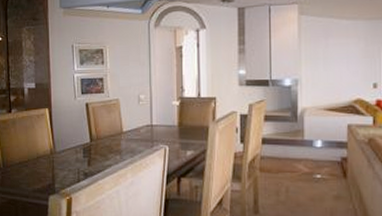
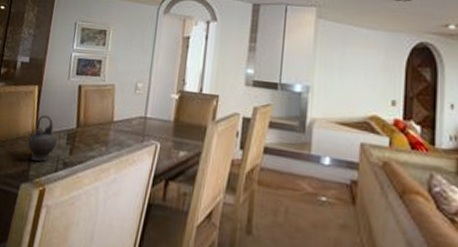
teapot: none [47,134,76,175] -> present [28,115,58,162]

